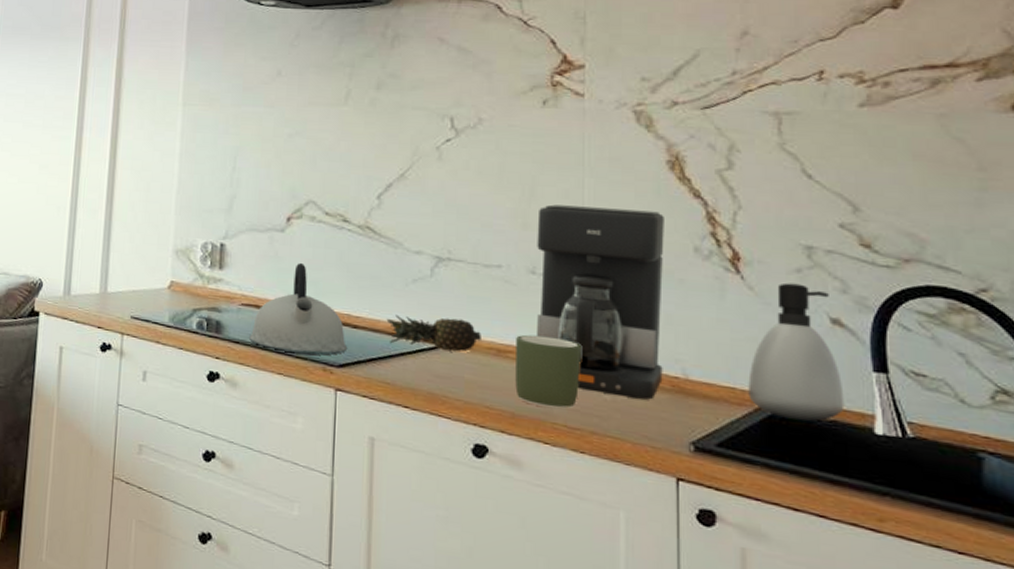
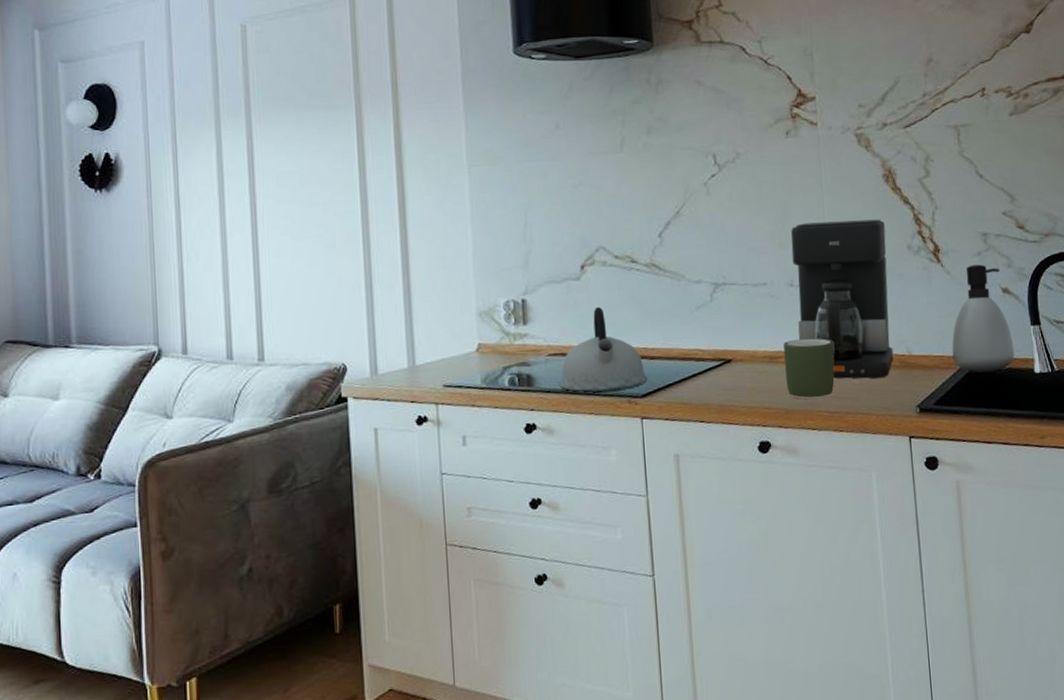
fruit: present [386,314,481,353] -> none [678,335,757,368]

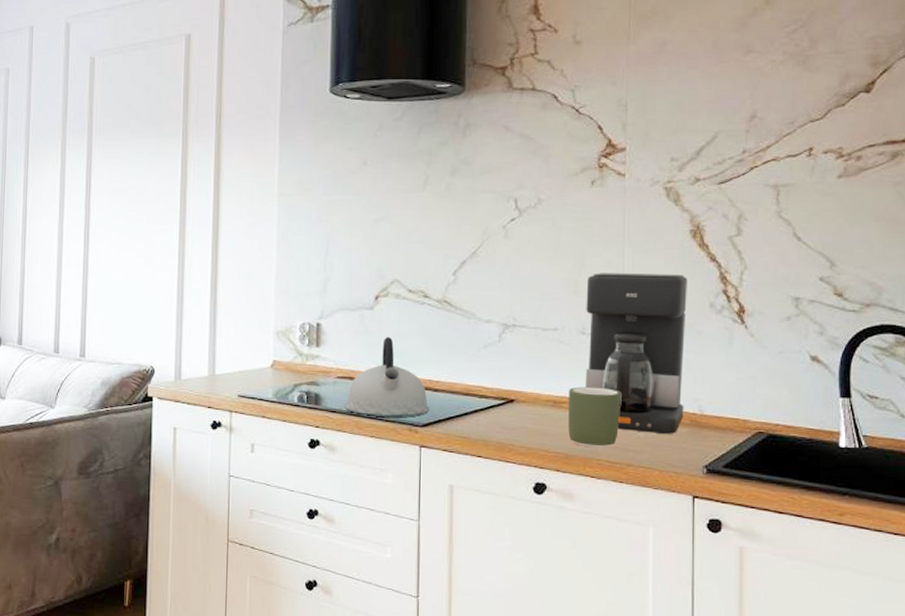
soap dispenser: present [951,264,1015,374] -> none [748,329,819,442]

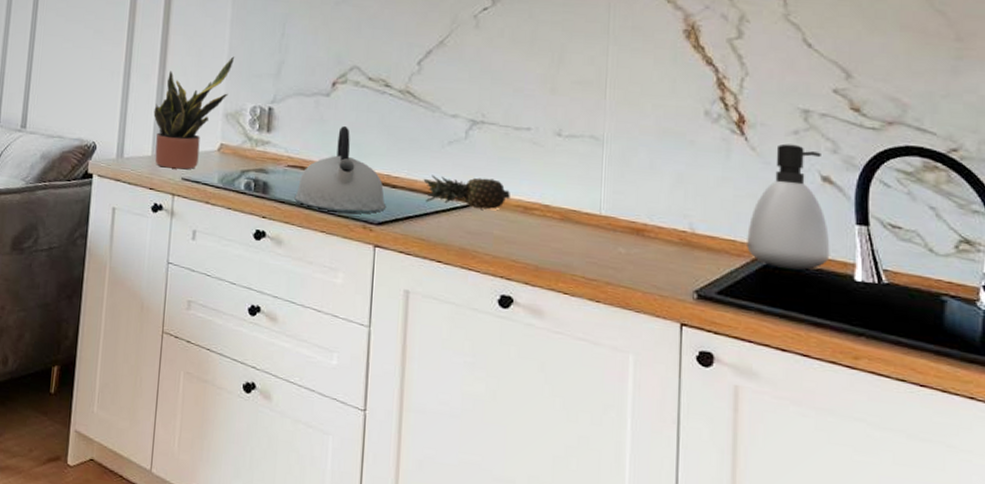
potted plant: none [208,276,283,387] -> present [153,56,235,170]
fruit: none [462,377,541,406] -> present [423,175,510,210]
mug: present [568,386,622,448] -> none [539,193,601,262]
coffee maker: present [584,273,687,434] -> none [559,71,679,252]
soap dispenser: none [748,329,819,442] -> present [747,143,830,271]

